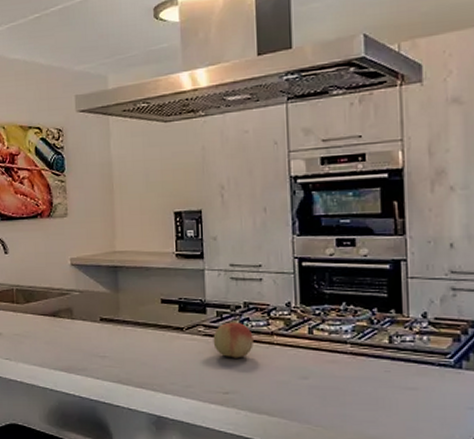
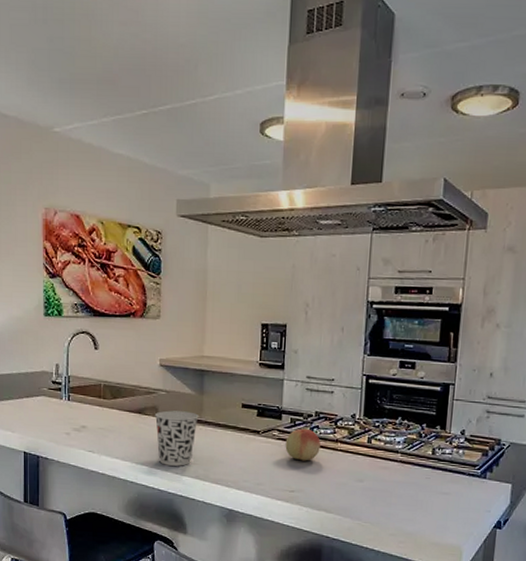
cup: none [69,311,116,370] -> present [154,410,199,466]

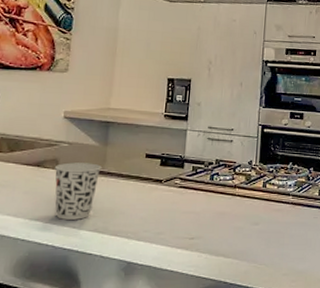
fruit: present [285,428,321,461] -> none [186,176,220,208]

